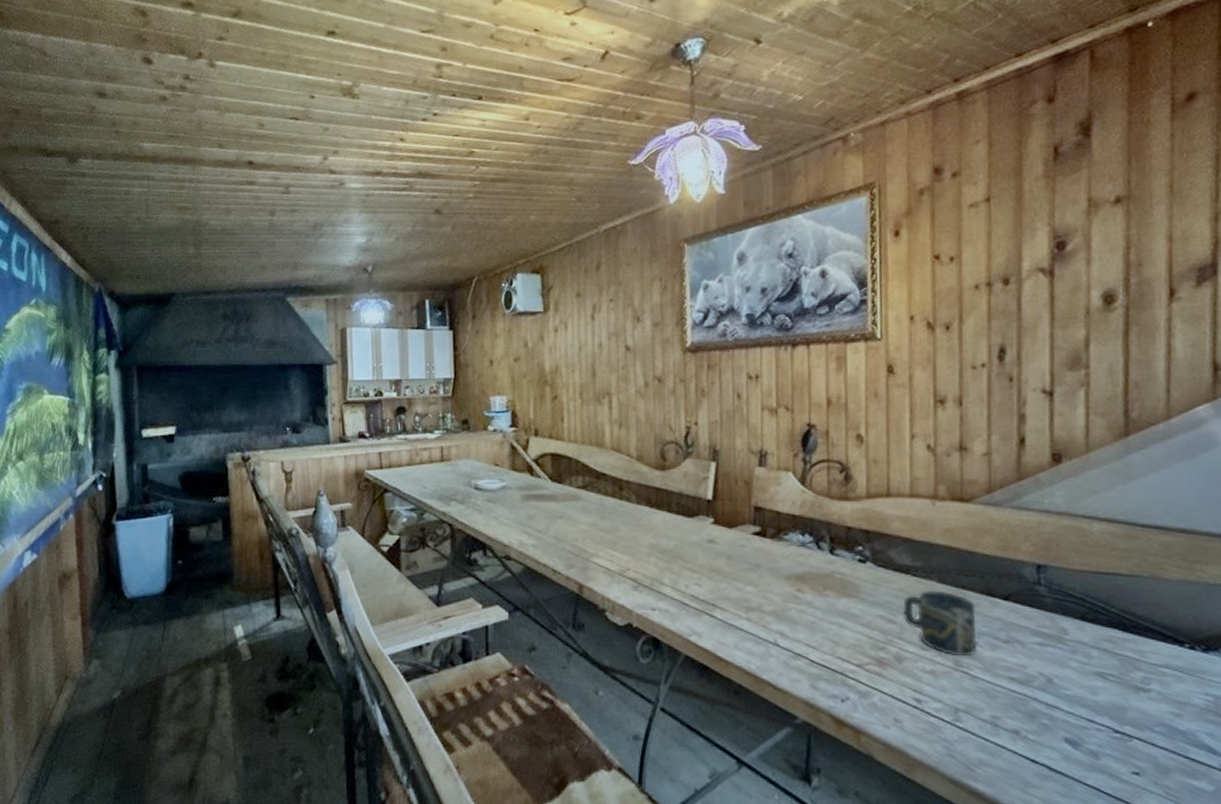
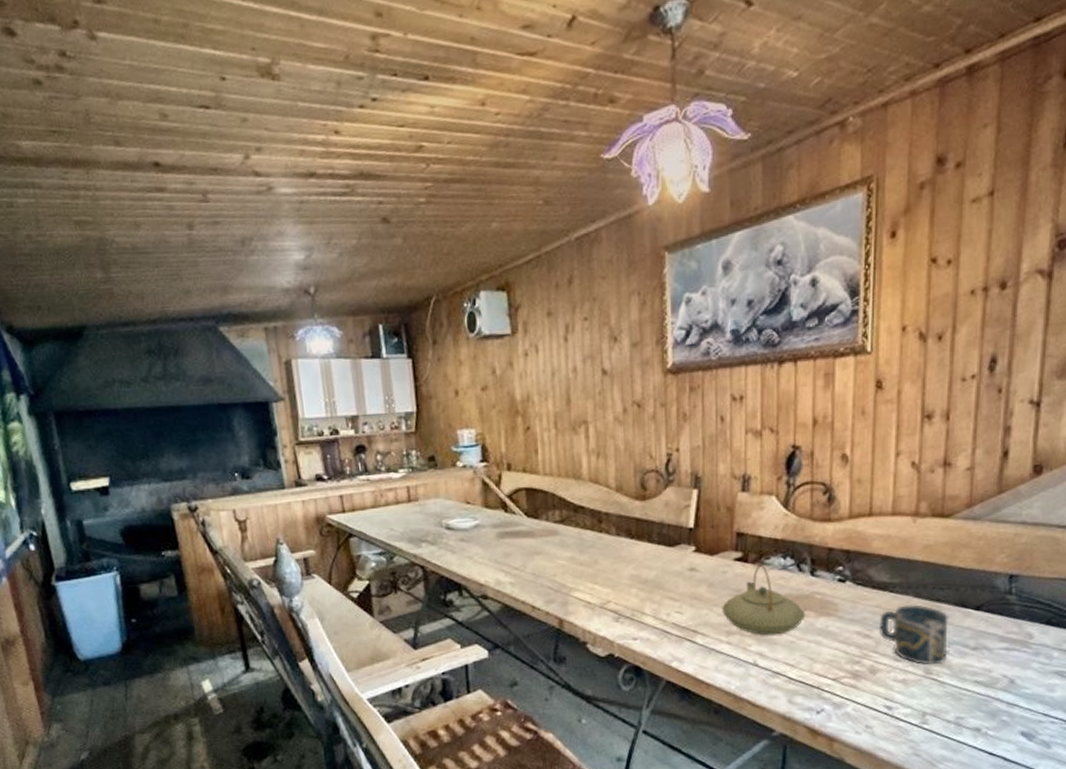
teapot: none [741,540,826,614] -> present [722,564,806,636]

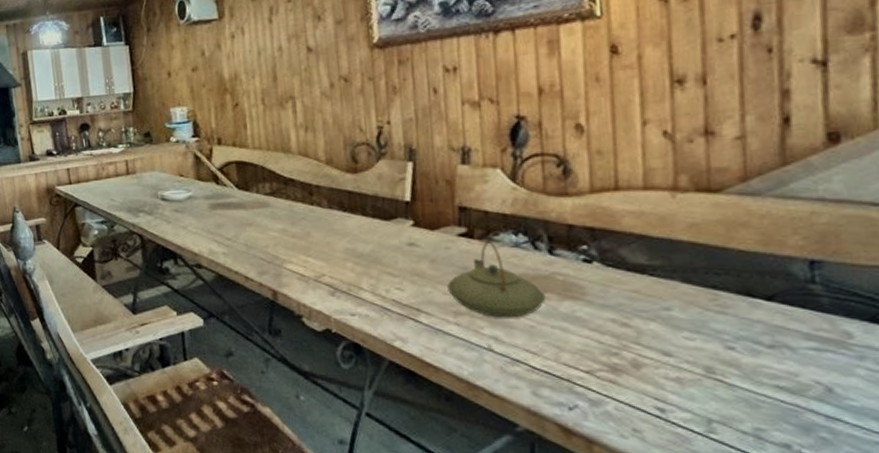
cup: present [880,604,948,666] -> none [639,291,733,363]

